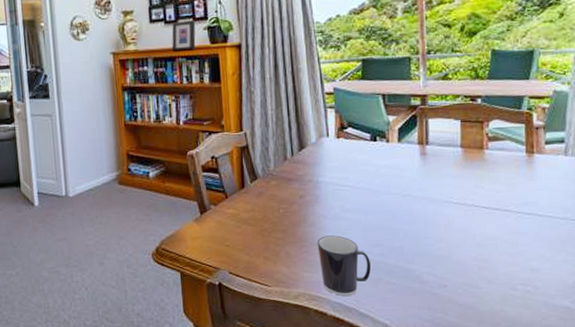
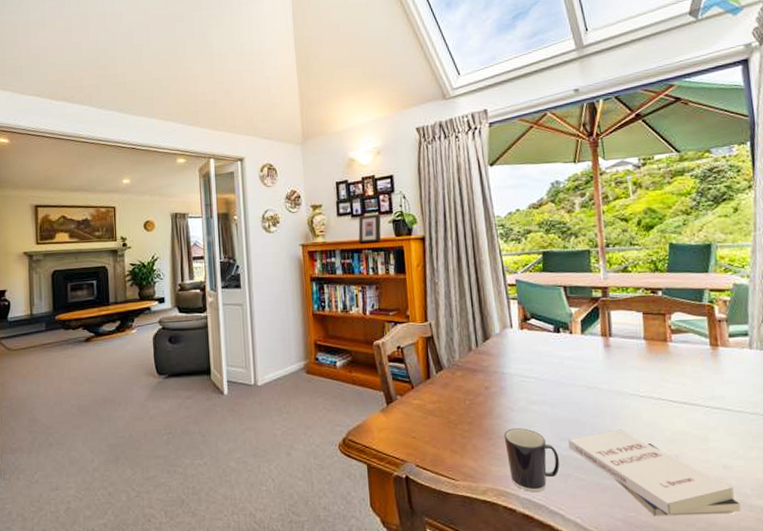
books: none [381,235,545,317] -> present [568,429,741,516]

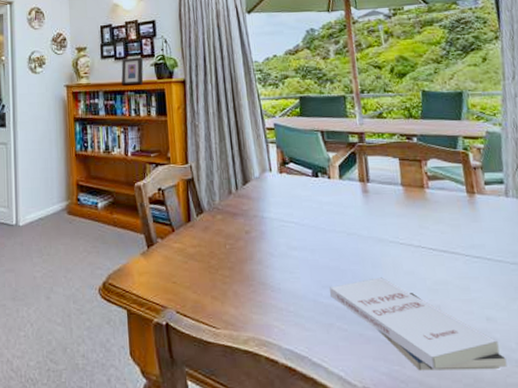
mug: present [504,428,559,493] -> none [265,274,321,343]

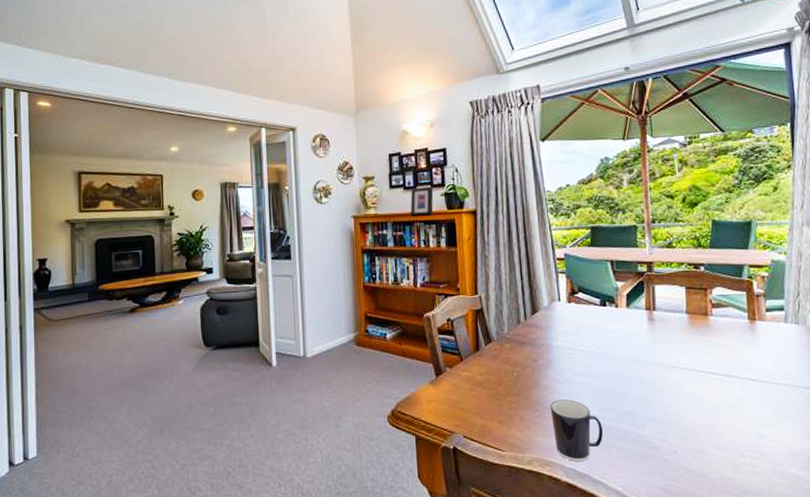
mug: none [265,274,321,343] -> present [550,399,603,462]
books: present [330,277,507,371] -> none [612,400,773,484]

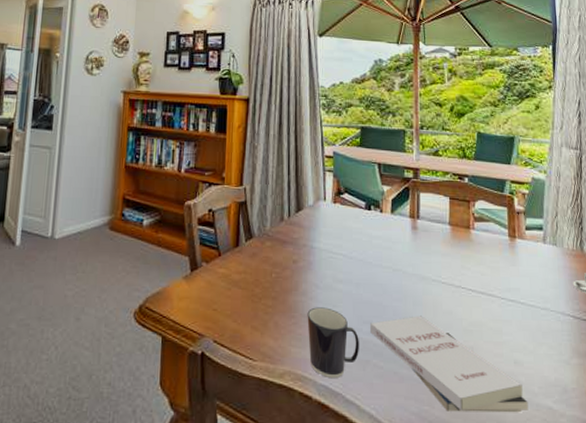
picture frame: present [410,187,434,218] -> none [183,69,208,100]
books: none [612,400,773,484] -> present [370,316,529,413]

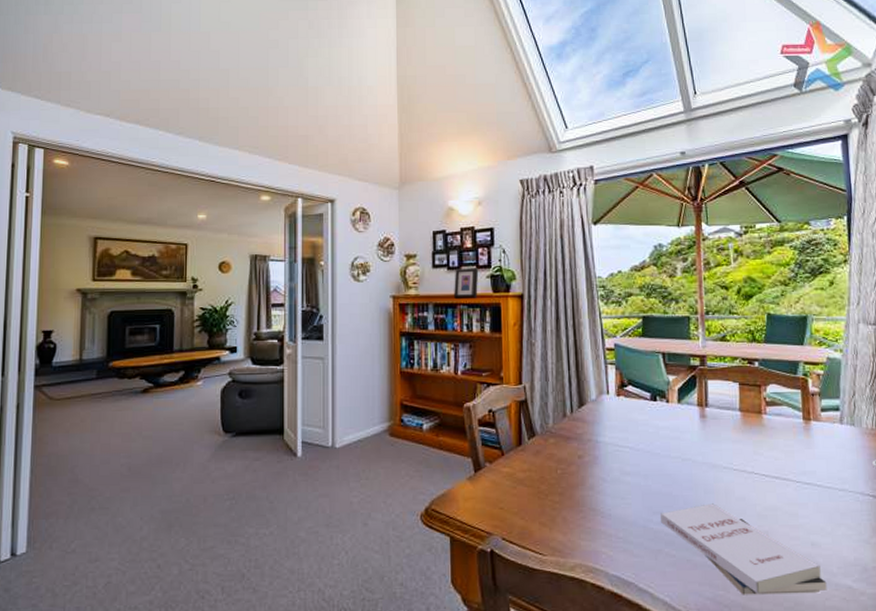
picture frame: none [183,69,208,100] -> present [454,268,479,300]
mug: present [307,307,359,379] -> none [595,500,650,569]

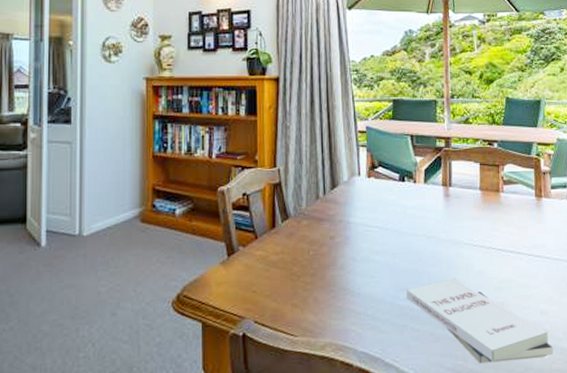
picture frame: present [454,268,479,300] -> none [210,50,235,82]

